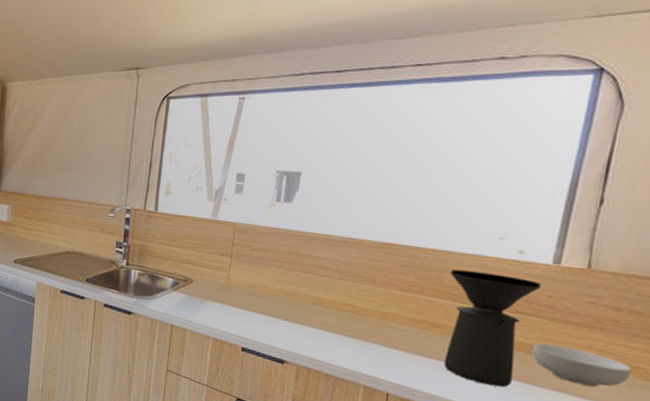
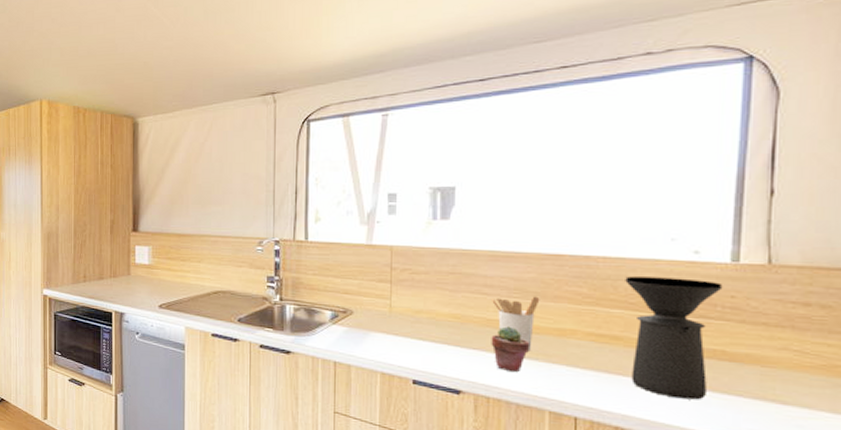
potted succulent: none [318,306,355,348] -> present [491,326,531,372]
utensil holder: none [323,279,369,331] -> present [492,296,540,351]
cereal bowl: present [531,343,633,387] -> none [723,348,833,391]

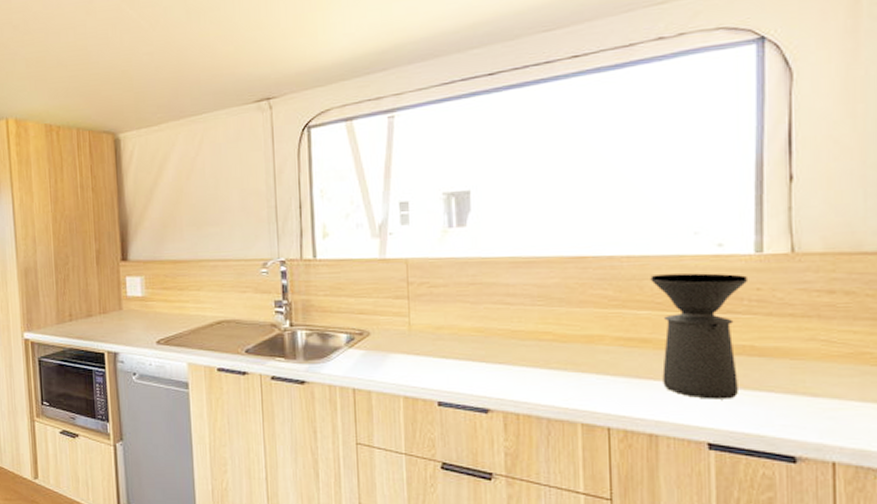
potted succulent: present [491,326,531,372] -> none [517,337,558,384]
utensil holder: present [492,296,540,351] -> none [515,302,565,362]

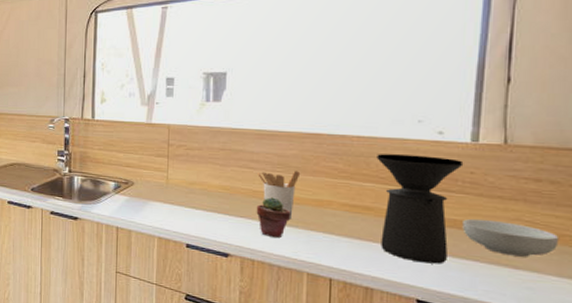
utensil holder: none [515,302,565,362] -> present [258,171,301,220]
potted succulent: none [517,337,558,384] -> present [256,197,292,238]
cereal bowl: none [752,342,860,382] -> present [462,218,560,257]

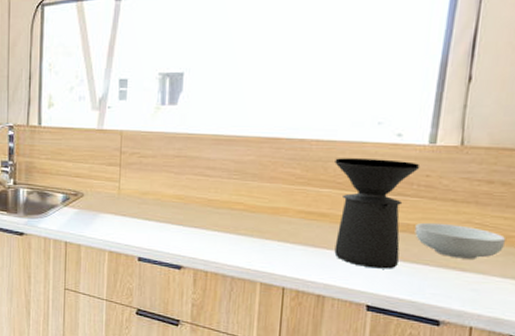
potted succulent: present [256,197,292,238] -> none [211,206,247,247]
utensil holder: present [258,171,301,220] -> none [213,177,258,229]

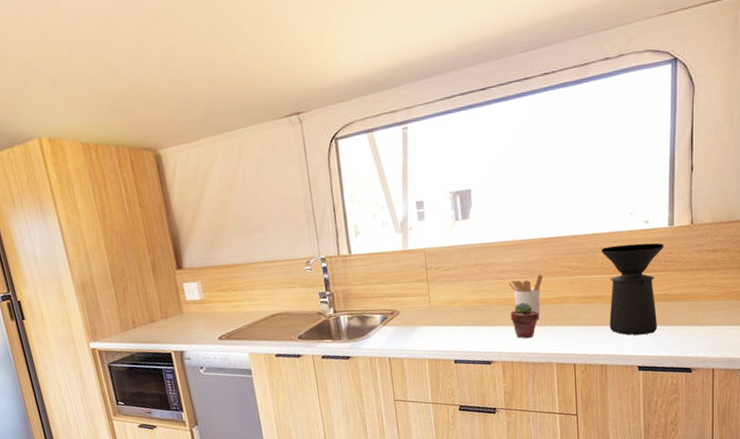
potted succulent: none [211,206,247,247] -> present [510,302,539,339]
utensil holder: none [213,177,258,229] -> present [508,274,543,320]
cereal bowl: present [414,222,507,259] -> none [666,289,730,316]

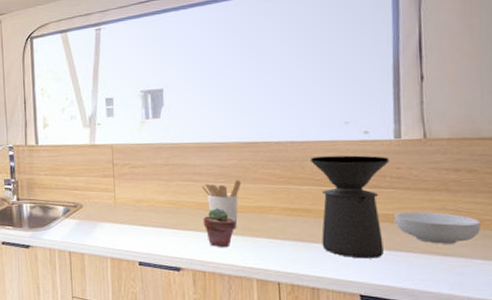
cereal bowl: none [666,289,730,316] -> present [394,211,482,244]

